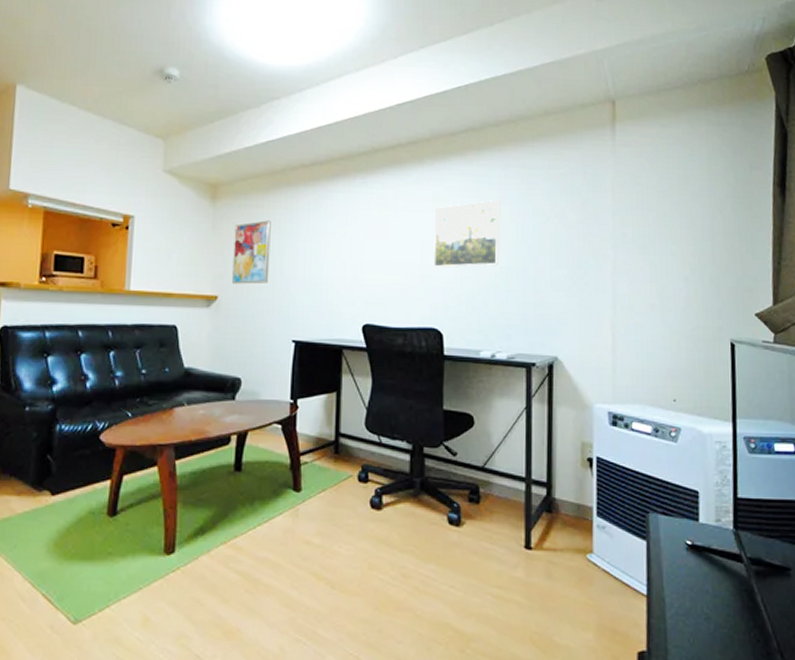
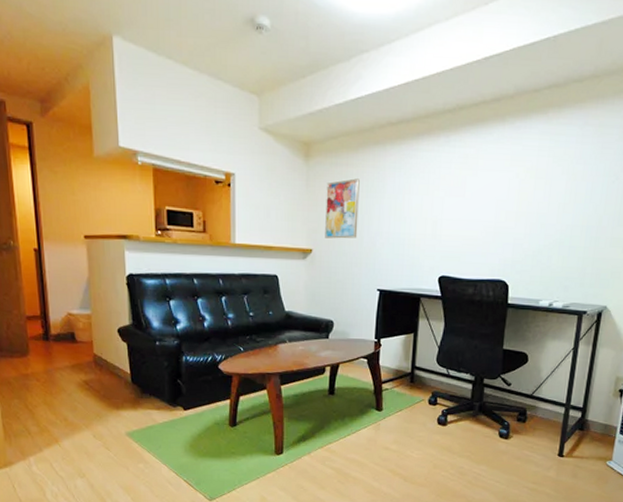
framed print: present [433,199,501,268] -> none [506,159,575,226]

